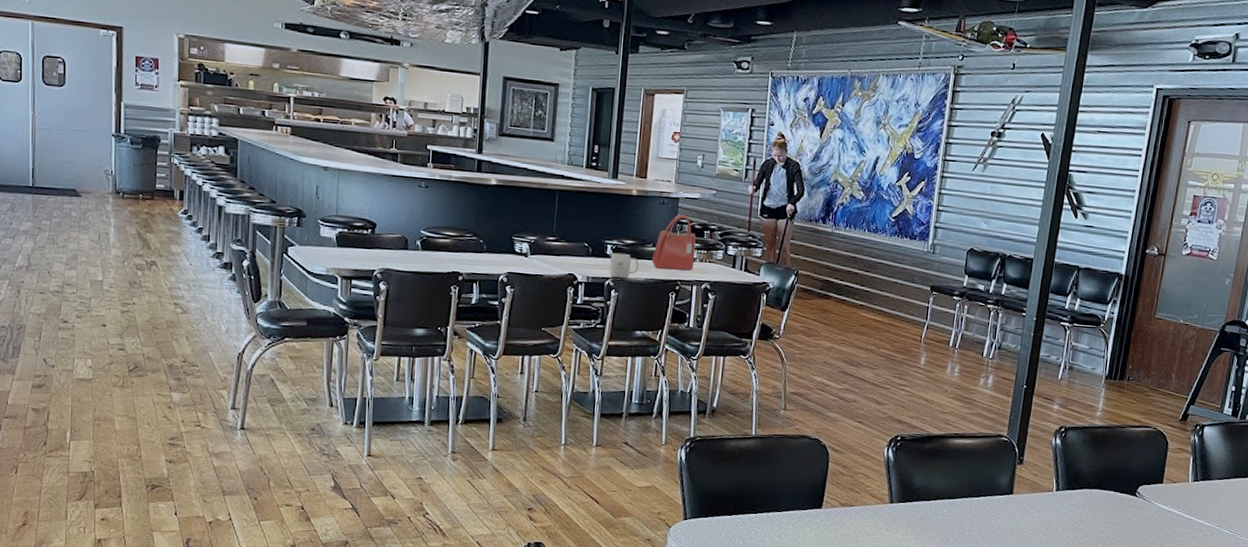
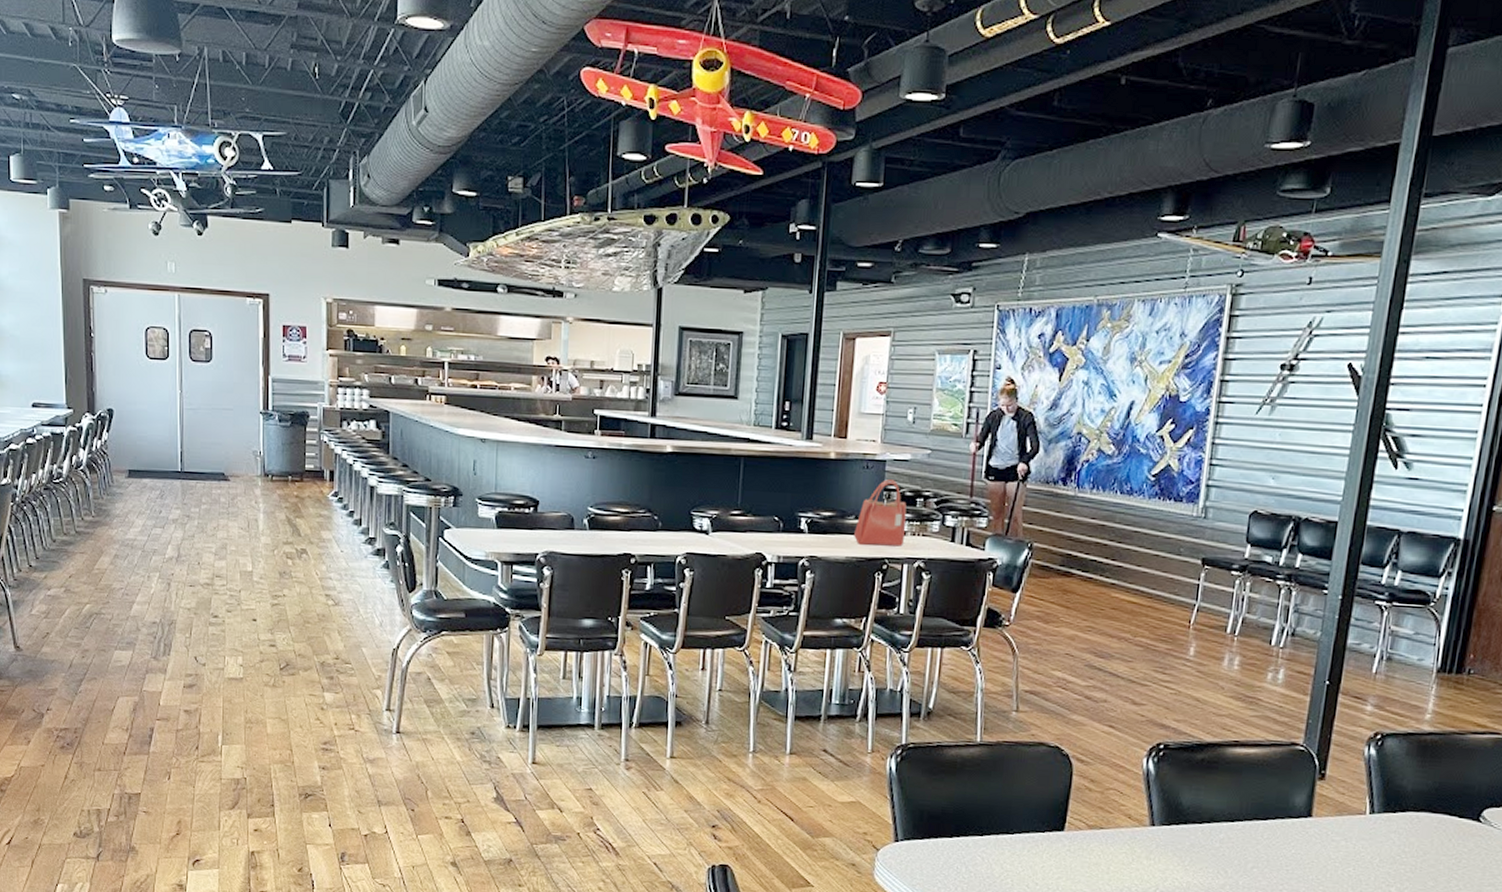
mug: present [609,252,639,278] -> none [803,527,839,557]

